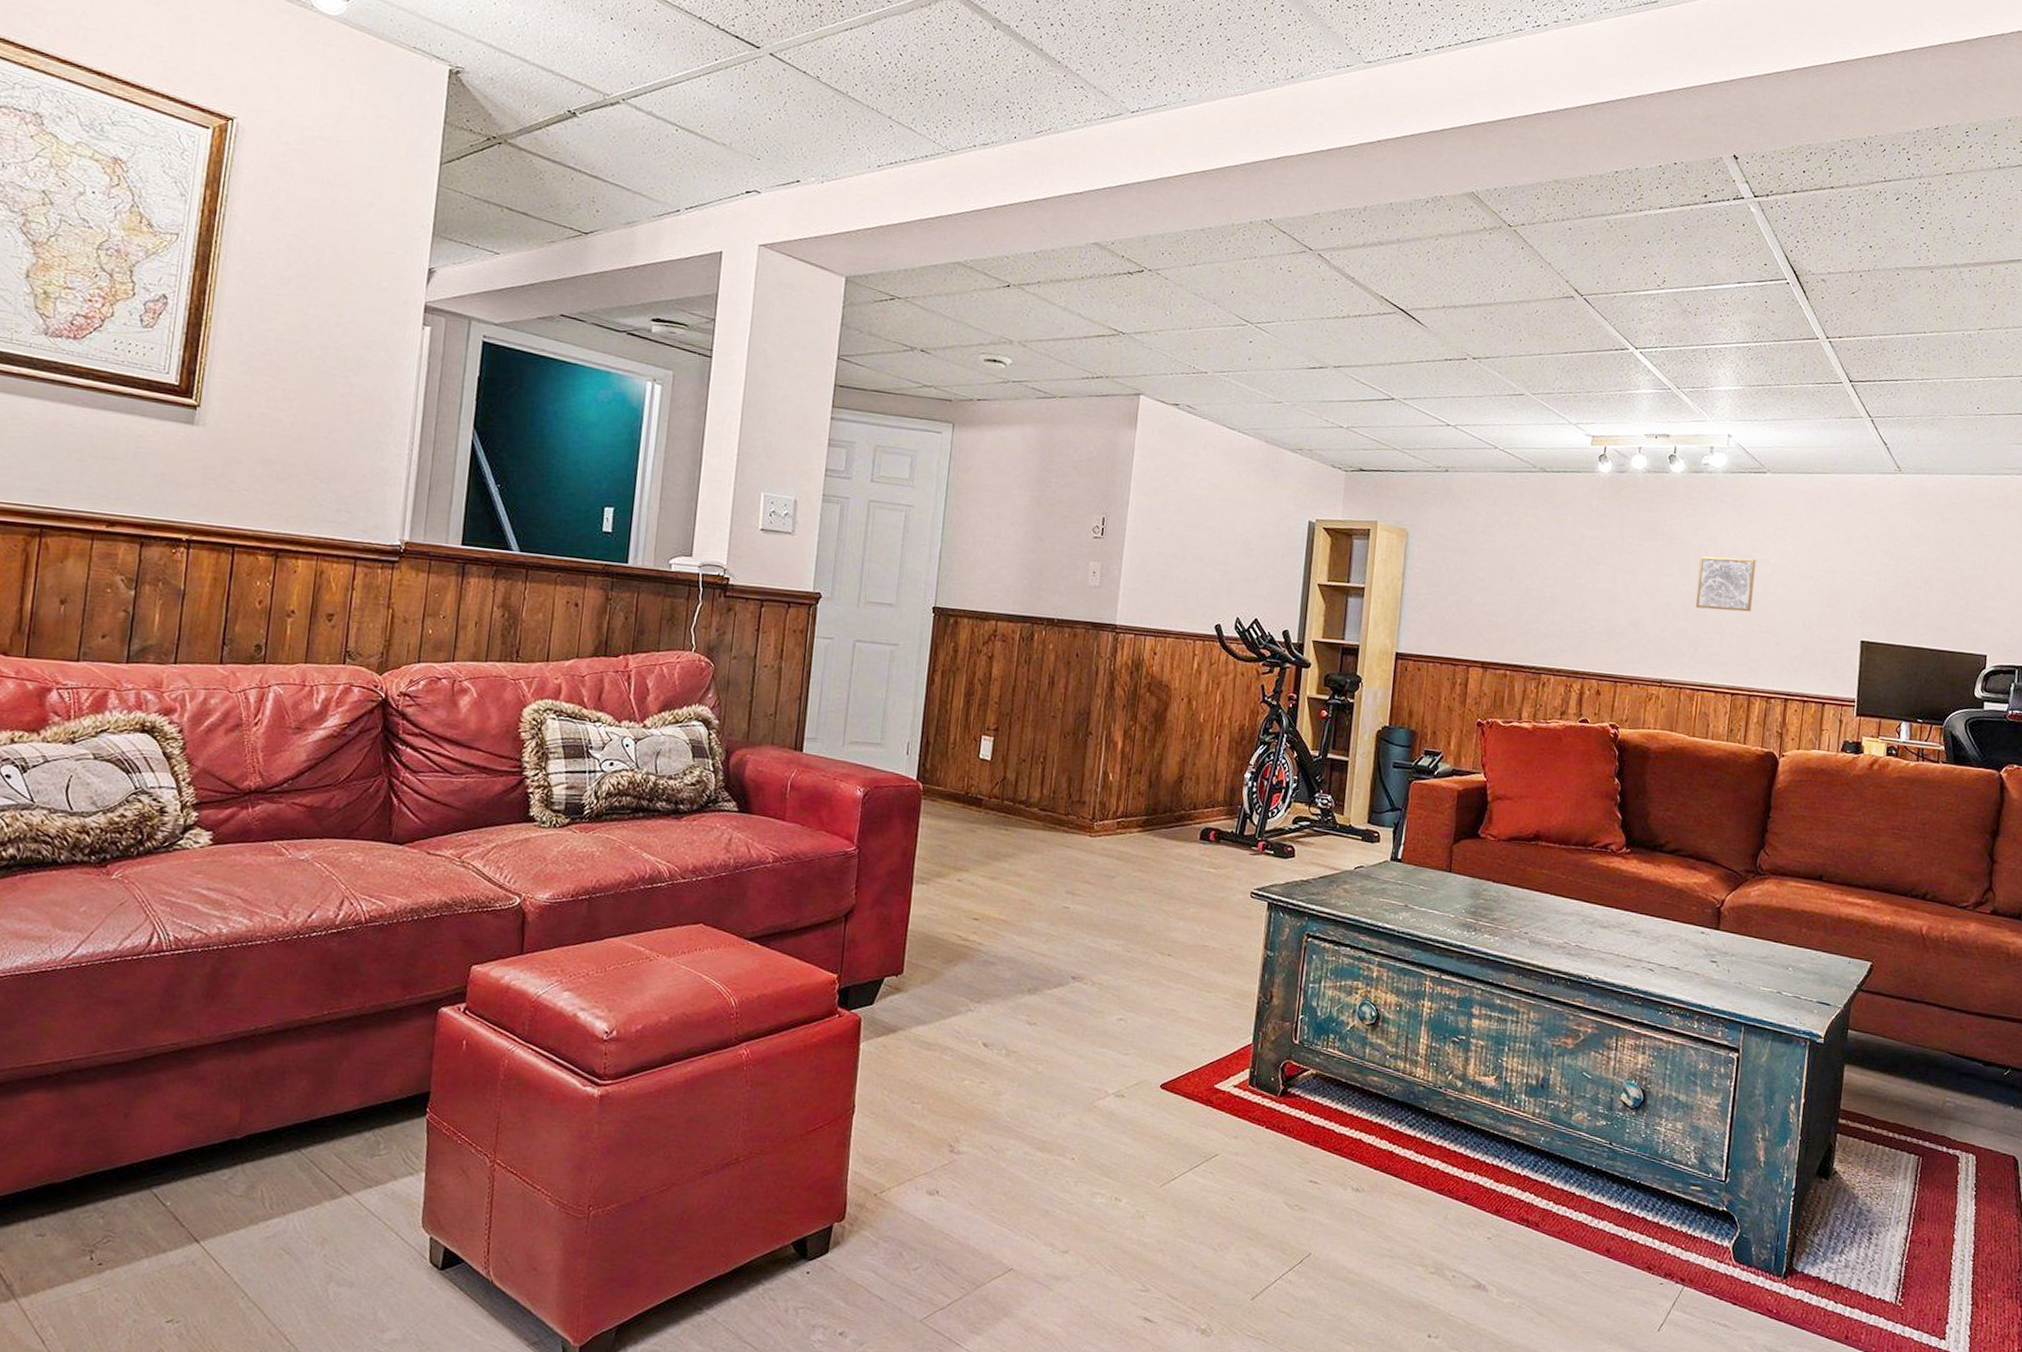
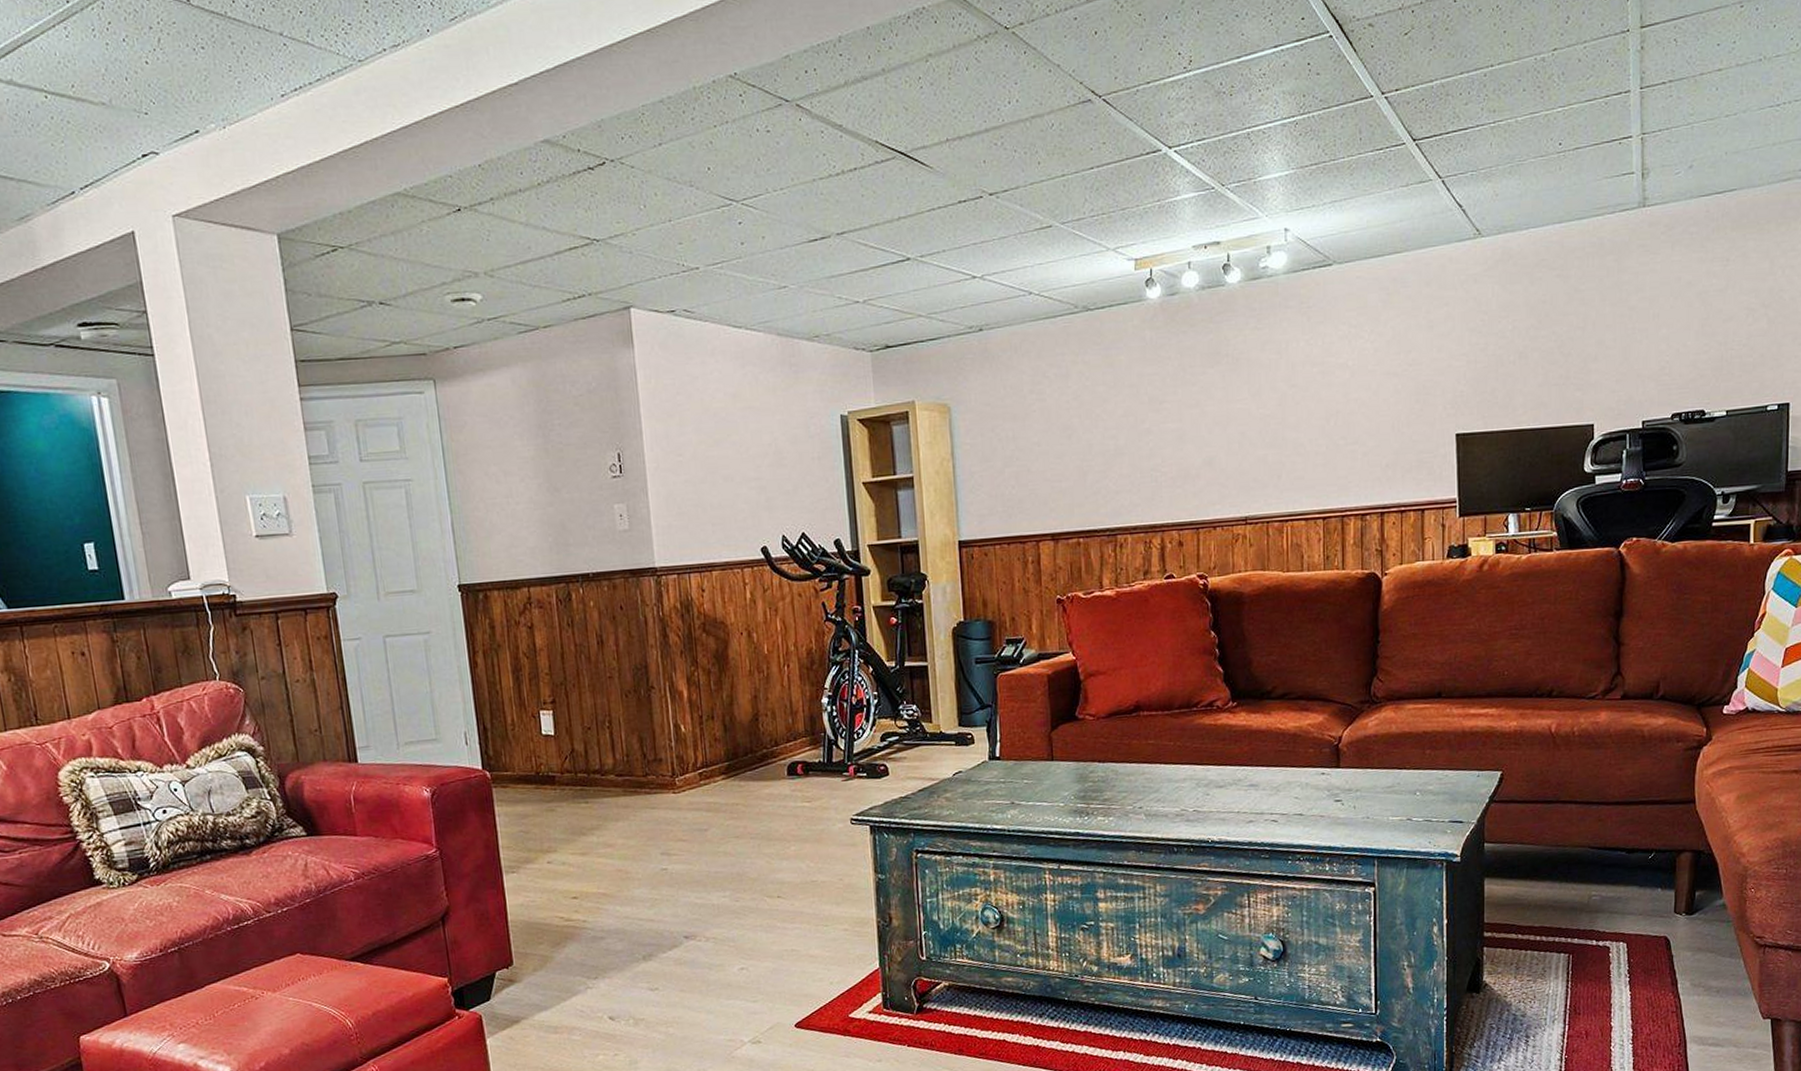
wall art: present [1695,556,1756,612] -> none [1271,364,1333,431]

